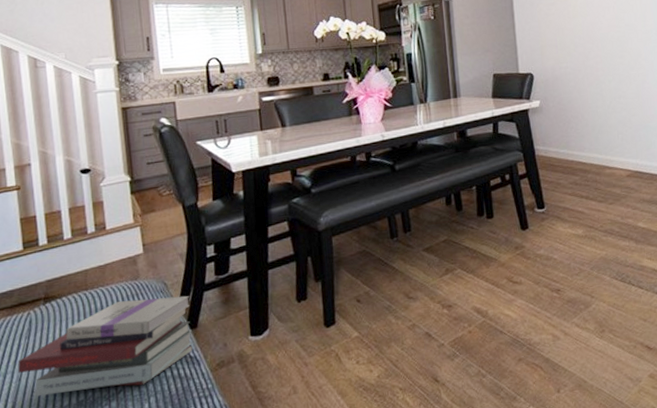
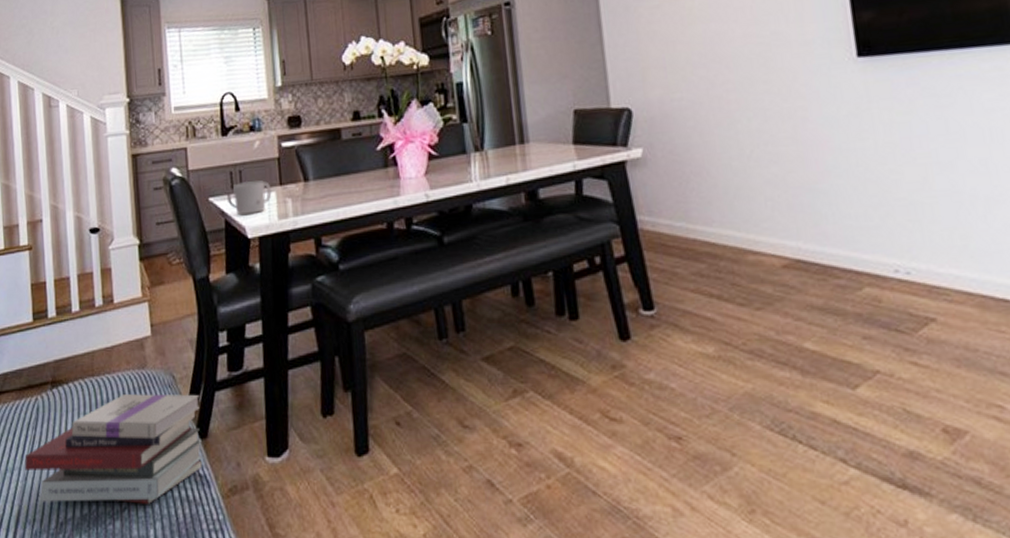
mug: none [218,127,254,155] -> present [233,180,272,216]

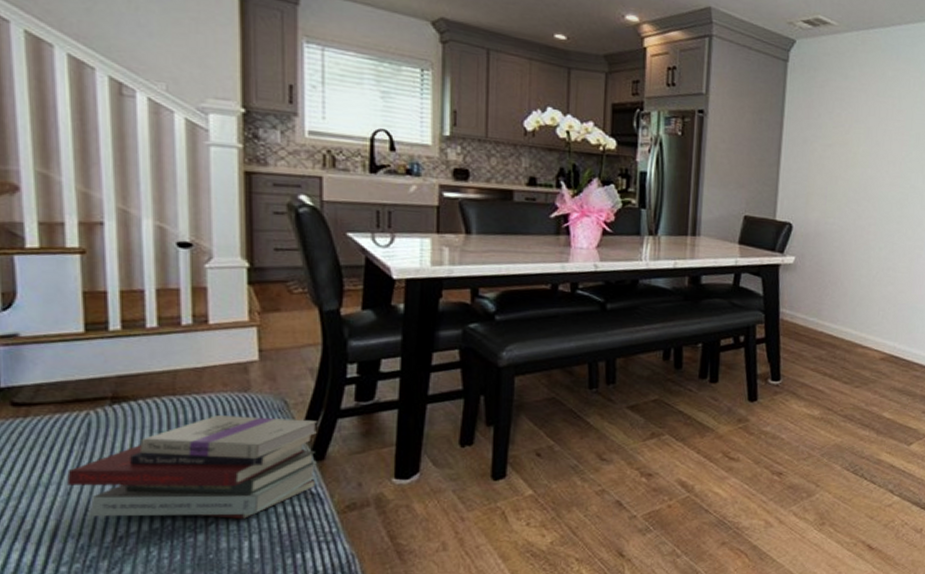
mug: present [233,180,272,216] -> none [378,223,426,257]

